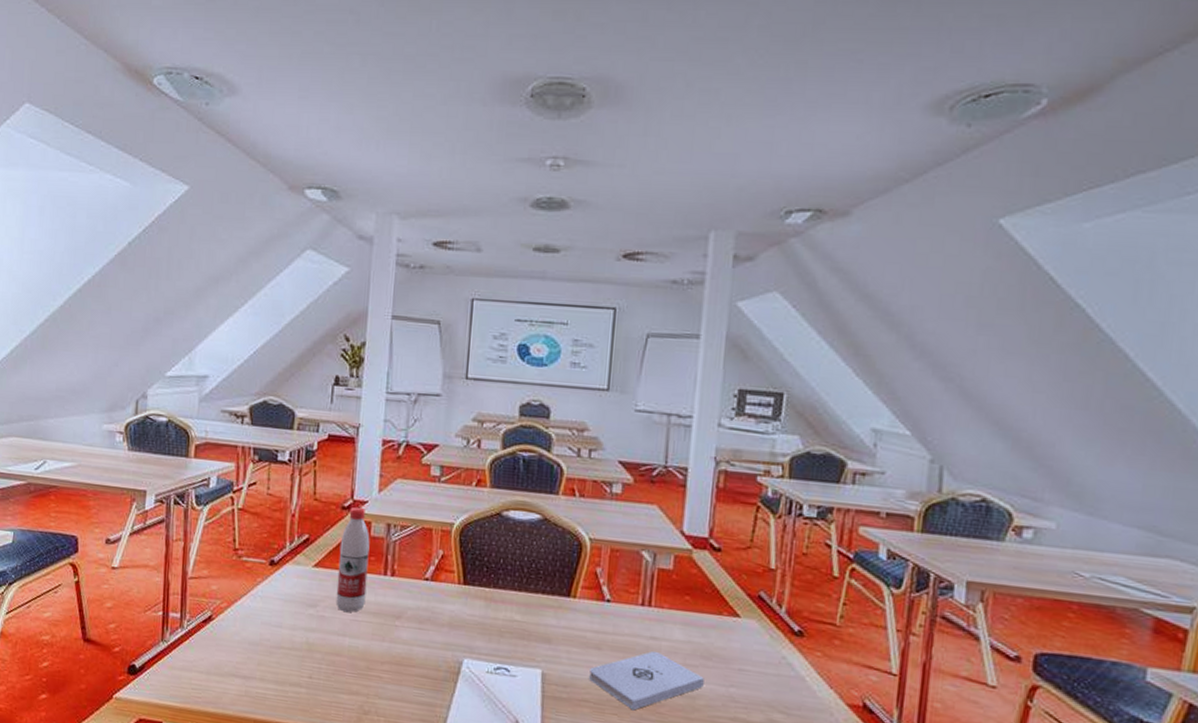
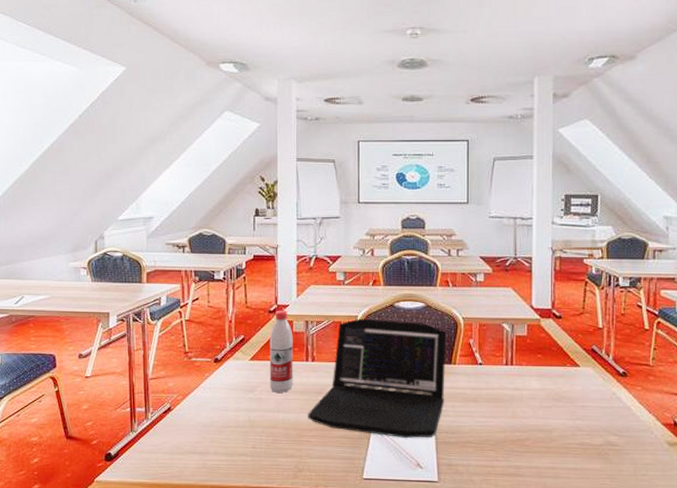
laptop: none [381,526,567,689] -> present [308,318,447,438]
notepad: present [589,651,704,711] -> none [471,399,557,446]

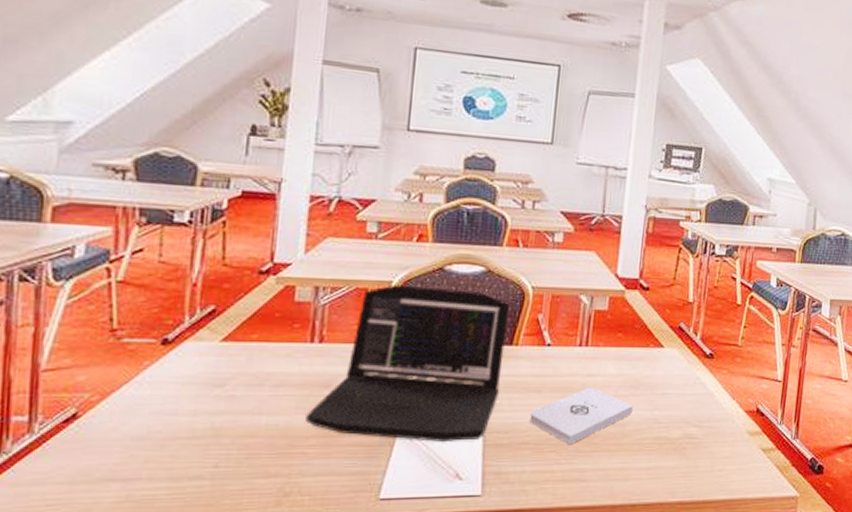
water bottle: present [269,310,293,393] -> none [250,270,294,387]
notepad: none [471,399,557,446] -> present [530,388,633,445]

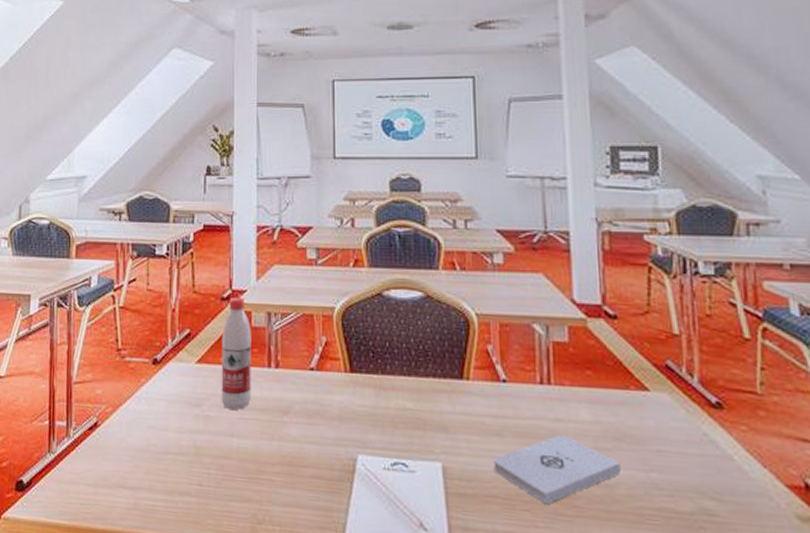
water bottle: none [250,270,294,387] -> present [221,296,251,410]
laptop: present [305,284,510,442] -> none [270,310,456,485]

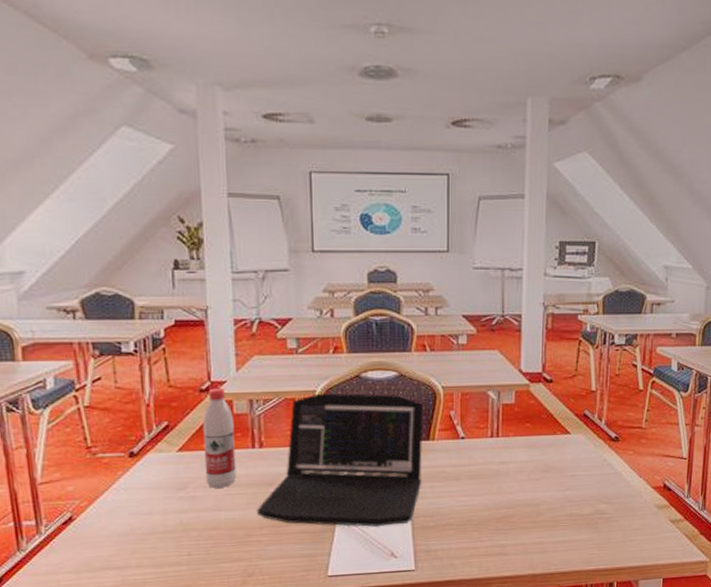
laptop: none [270,310,456,485] -> present [257,393,424,527]
notepad: present [494,435,621,505] -> none [452,474,545,525]

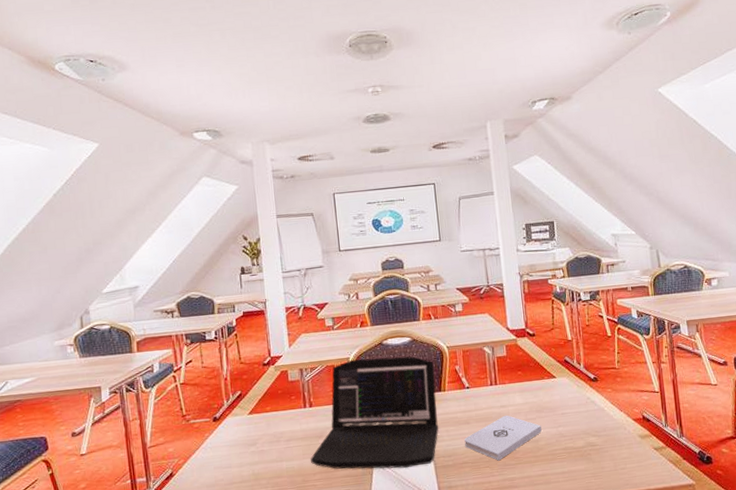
water bottle: present [202,387,237,488] -> none [266,361,294,443]
notepad: none [452,474,545,525] -> present [464,415,542,461]

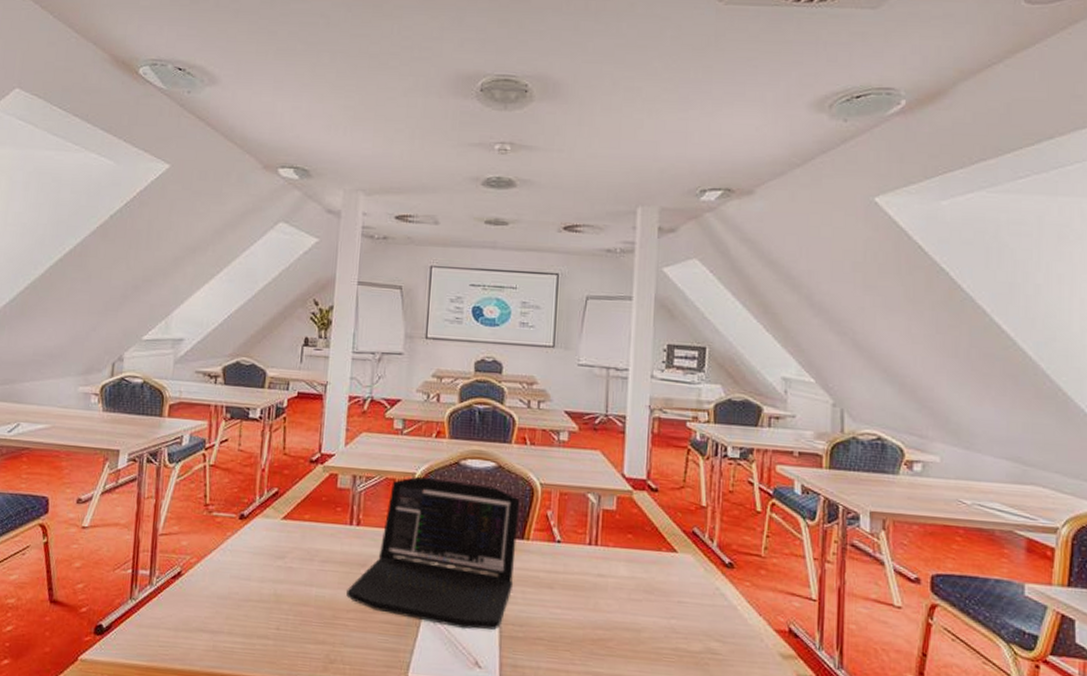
notepad: present [464,415,542,461] -> none [543,588,648,646]

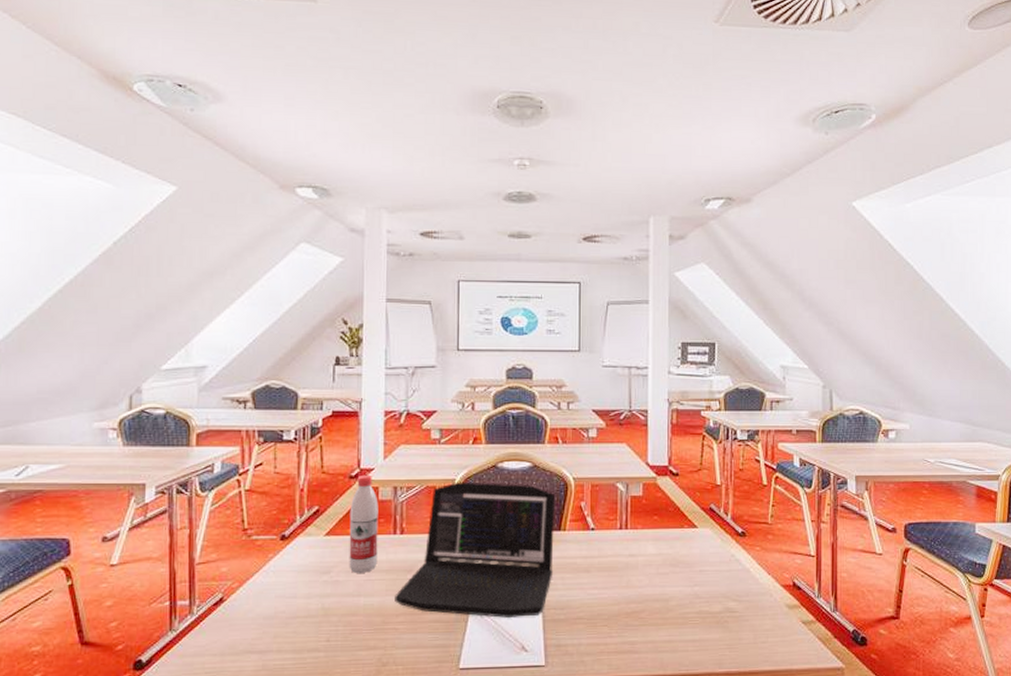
water bottle: none [303,460,337,562] -> present [349,474,378,573]

